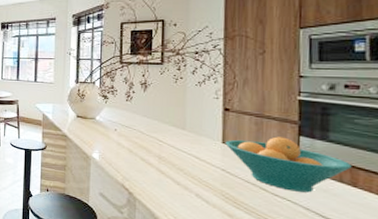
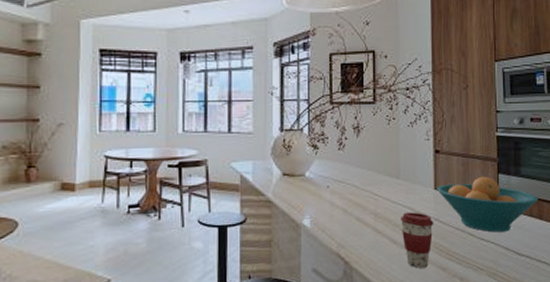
coffee cup: none [185,159,221,211] -> present [401,212,434,268]

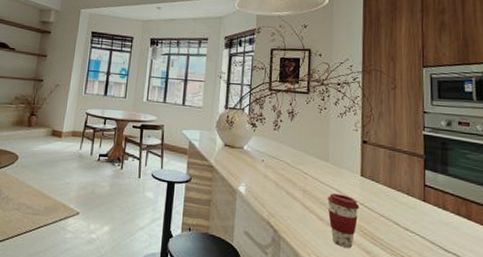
fruit bowl: present [437,176,538,233] -> none [363,170,466,226]

